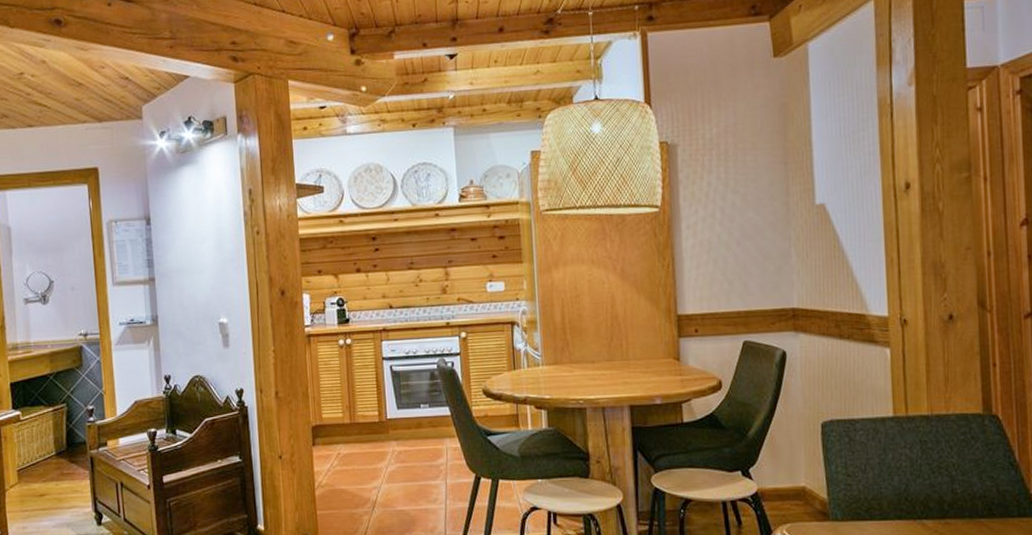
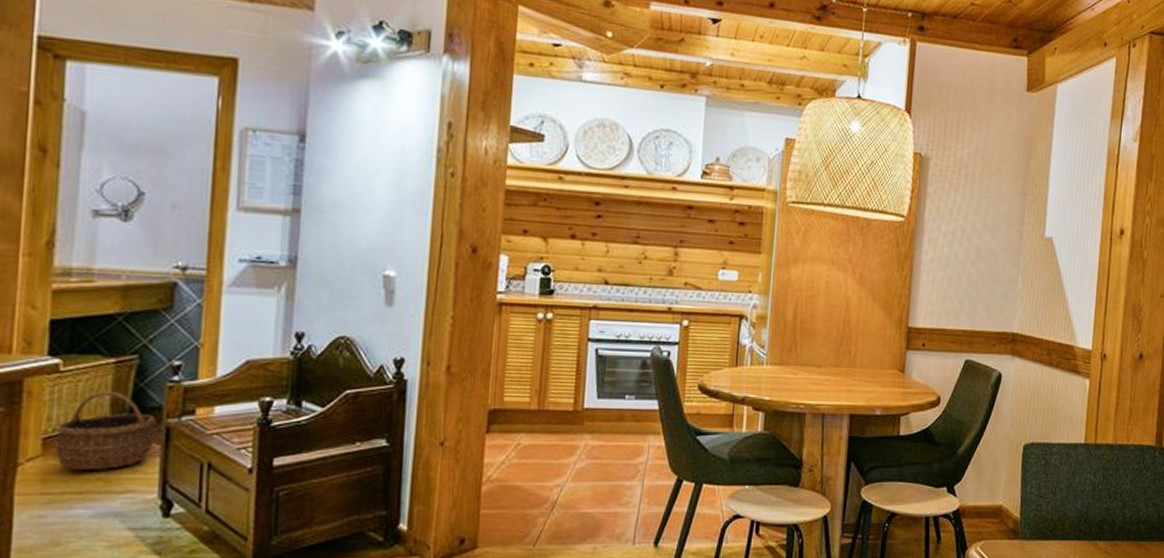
wicker basket: none [24,433,85,493] -> present [55,392,157,471]

